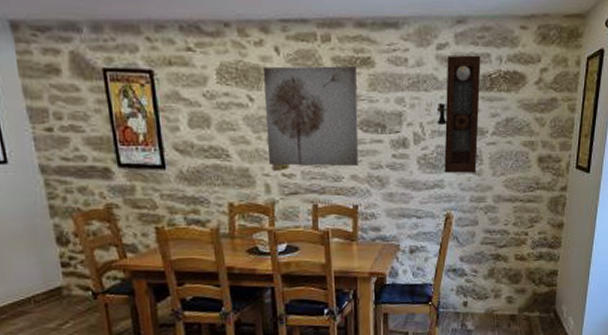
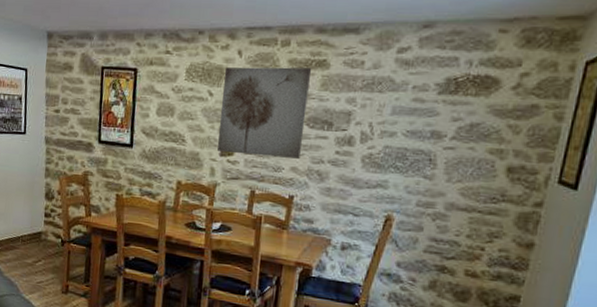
pendulum clock: present [436,55,481,174] -> none [388,58,447,177]

